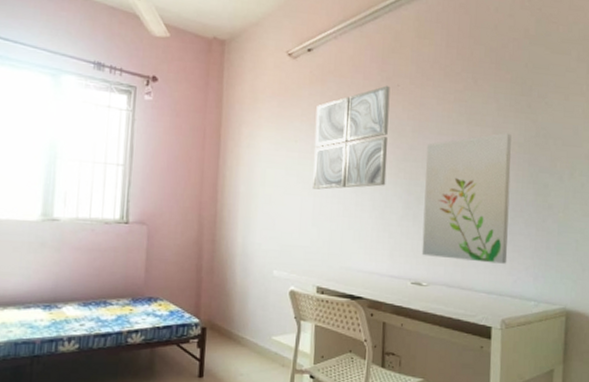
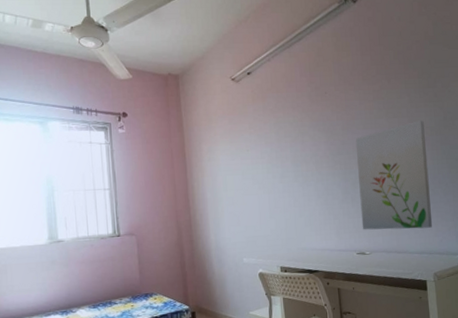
wall art: present [312,85,390,190] -> none [261,94,326,188]

